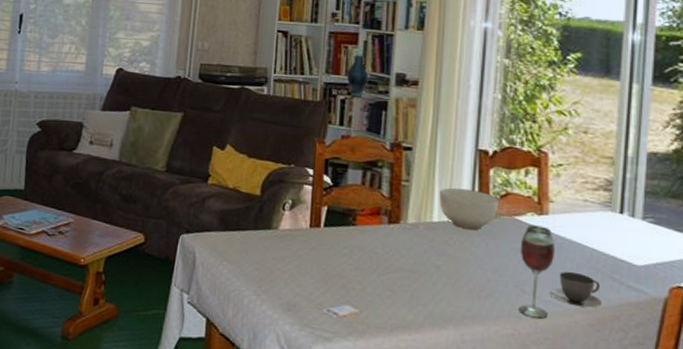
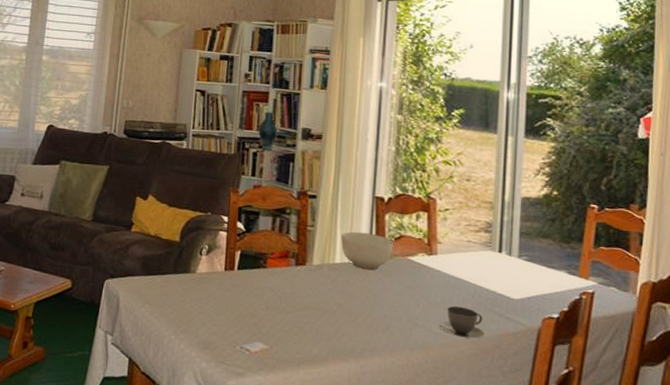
wineglass: present [519,225,556,319] -> none [412,264,444,350]

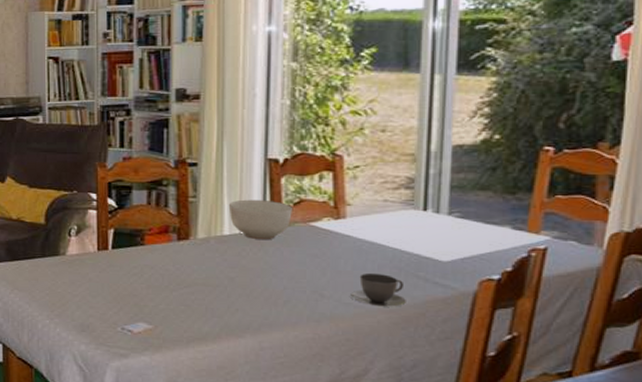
vase: present [258,111,278,151] -> none [123,74,147,117]

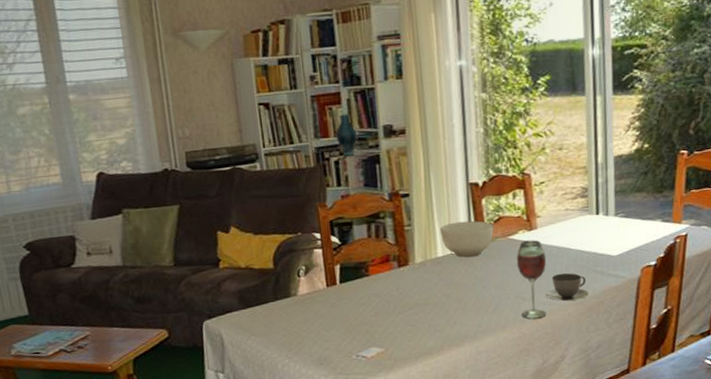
vase: none [123,74,147,117] -> present [335,114,358,157]
wineglass: none [317,230,355,321] -> present [516,239,547,319]

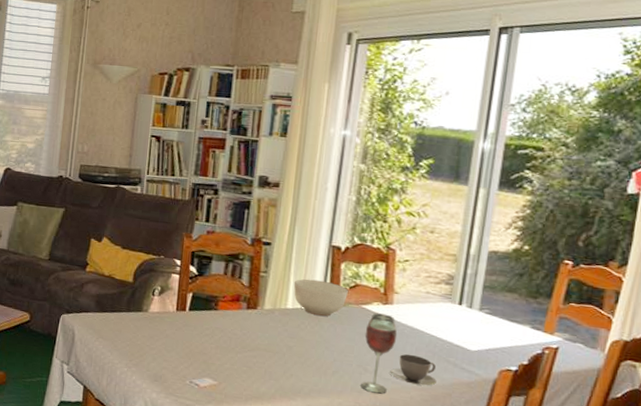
vase: present [335,114,358,157] -> none [213,158,234,197]

